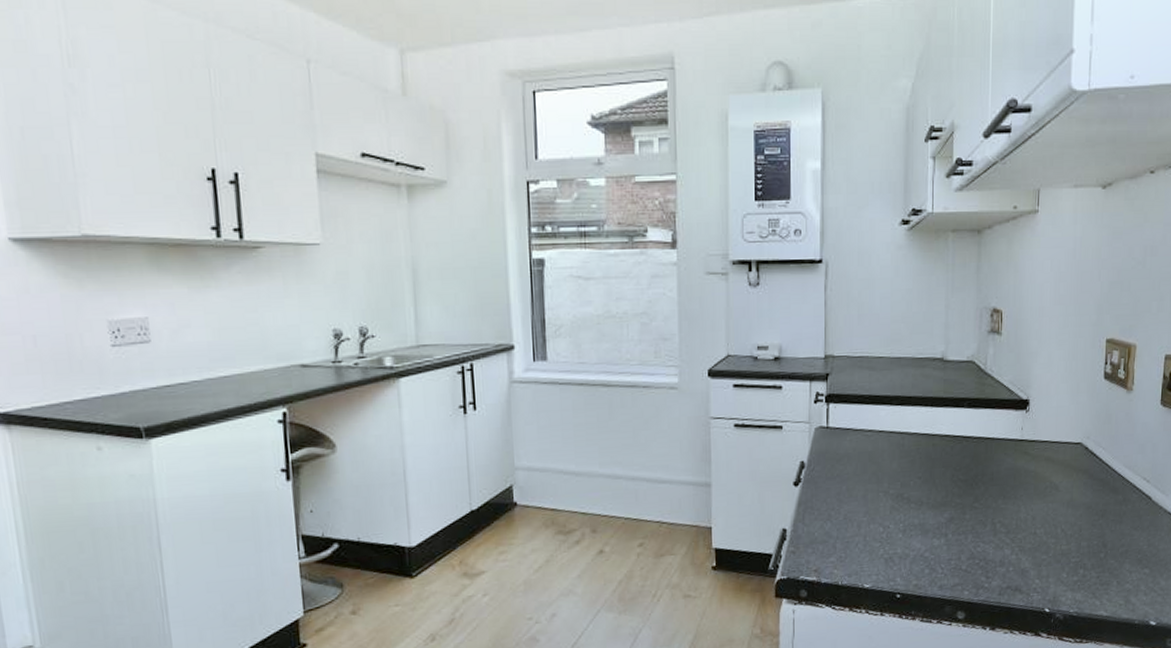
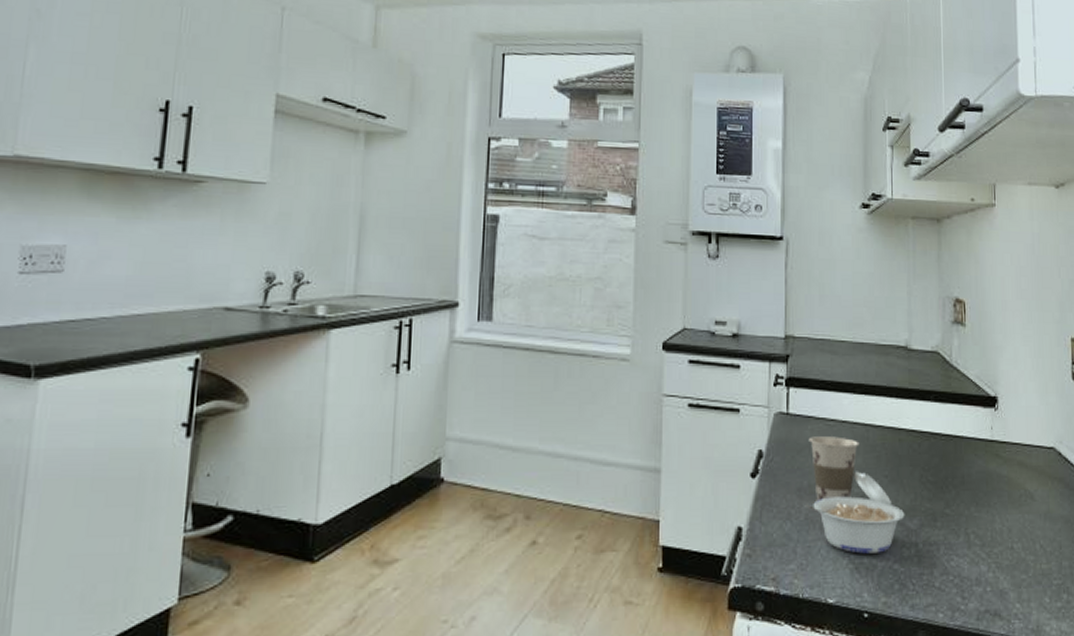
legume: none [843,497,937,546] -> present [804,496,905,554]
cup: none [847,445,924,503] -> present [808,436,891,505]

